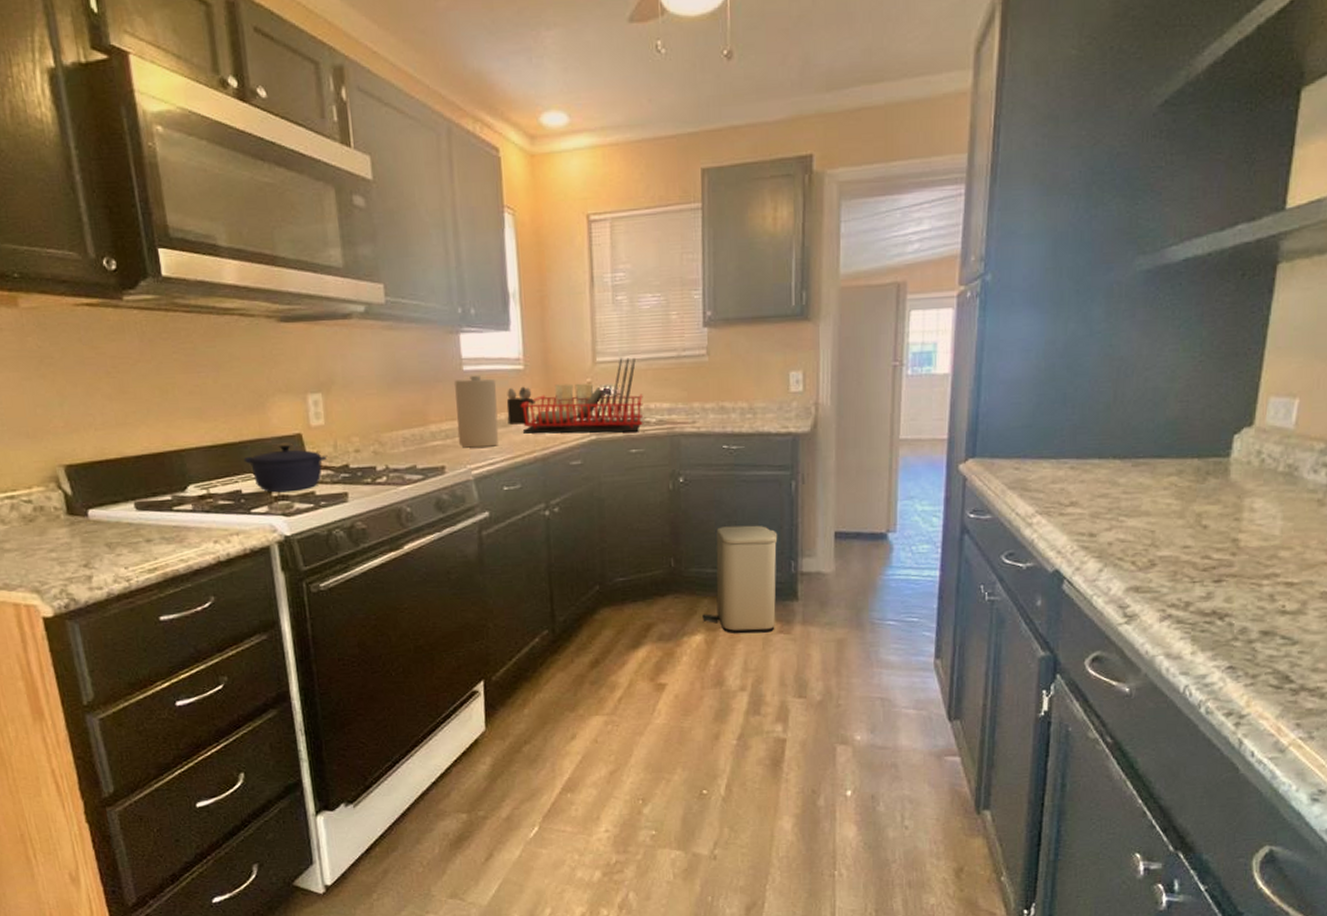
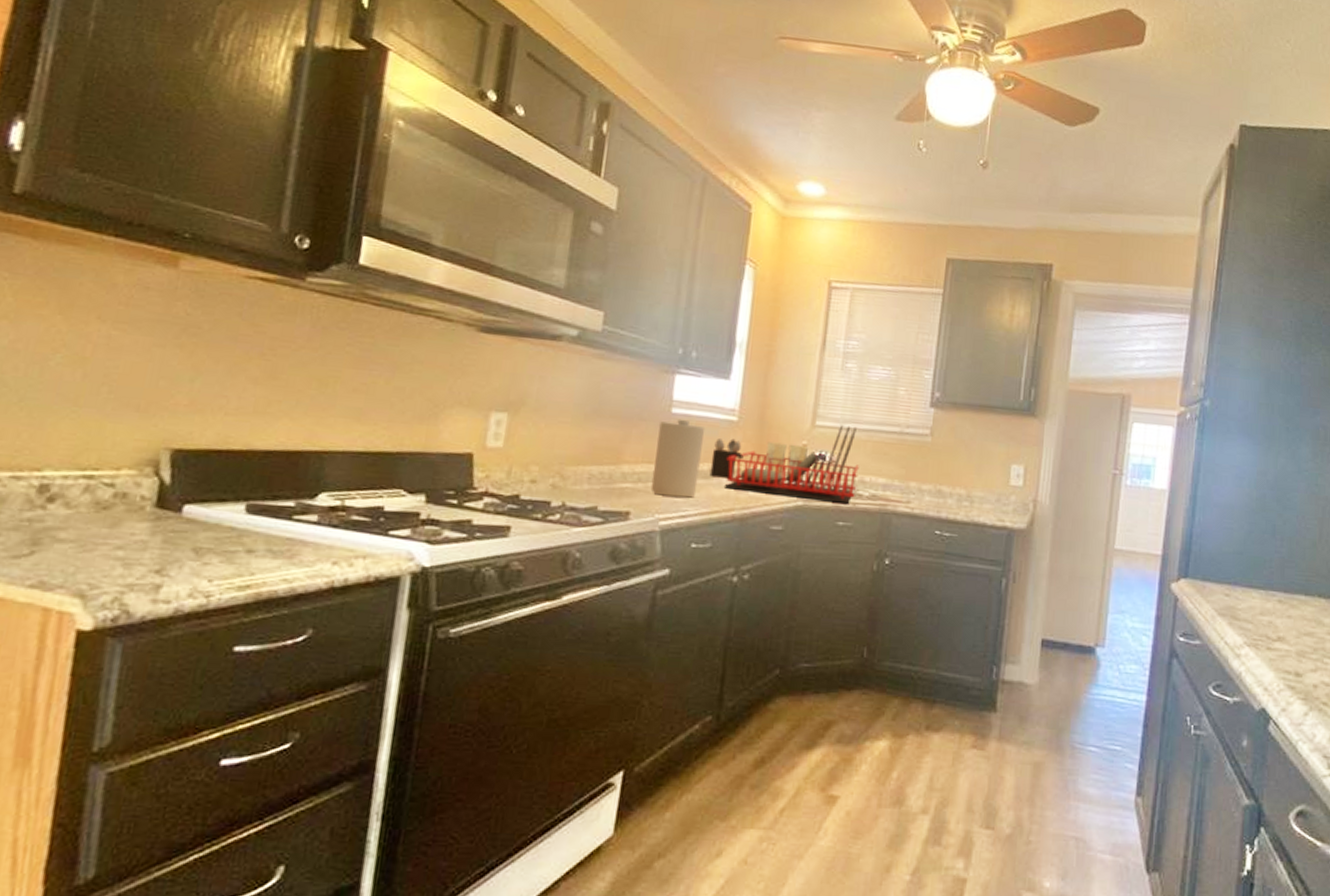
cooking pot: present [243,443,327,493] -> none [396,460,496,517]
pedal bin: present [702,525,778,633] -> none [890,618,982,746]

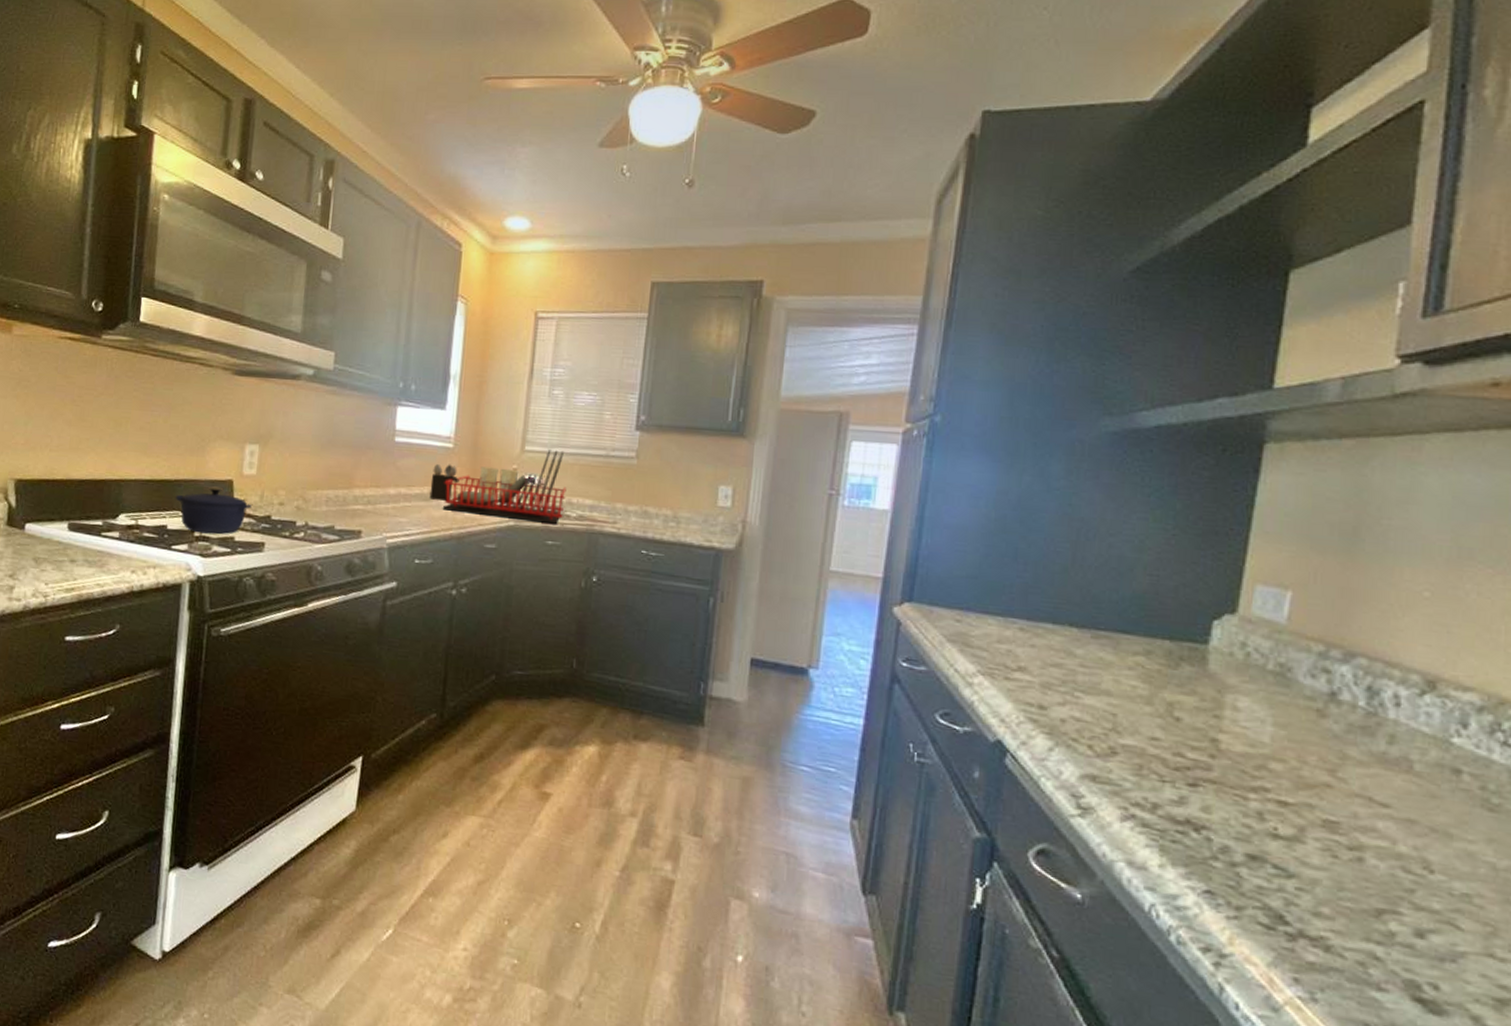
cooking pot: none [396,460,496,517] -> present [175,486,252,535]
paper towel holder: present [650,419,705,498] -> none [378,447,425,519]

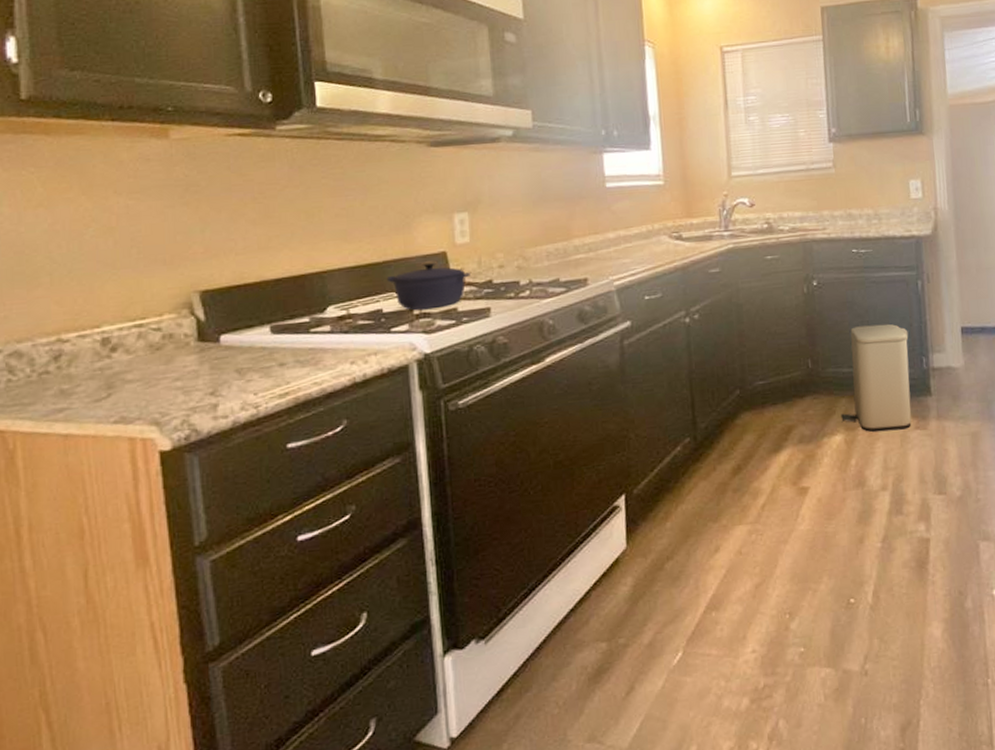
dish rack: present [429,450,567,524] -> none [647,171,777,245]
pedal bin: none [599,634,689,756] -> present [841,323,912,432]

